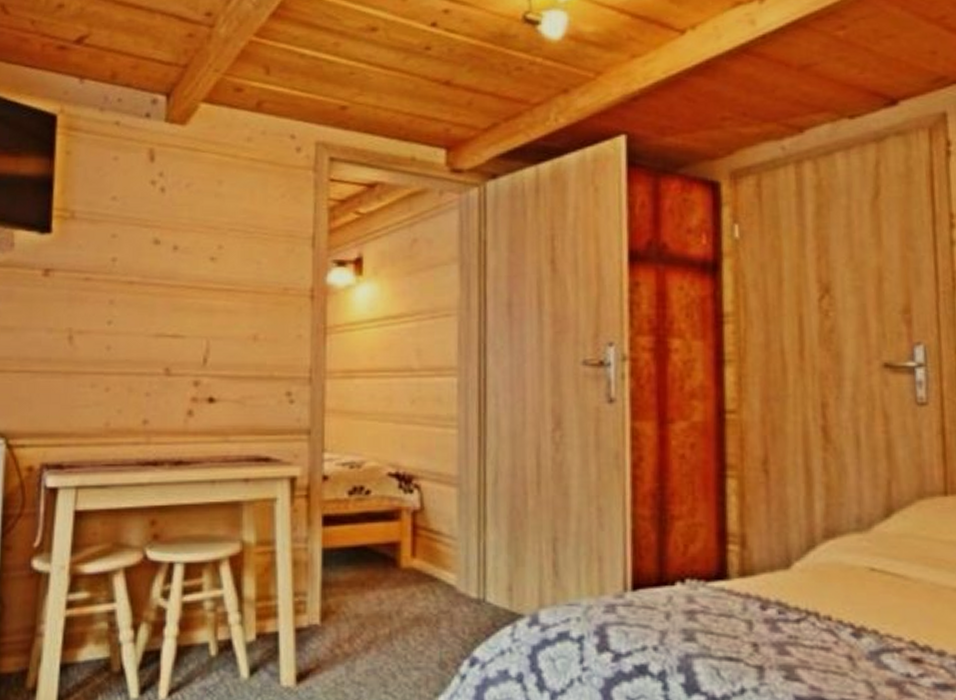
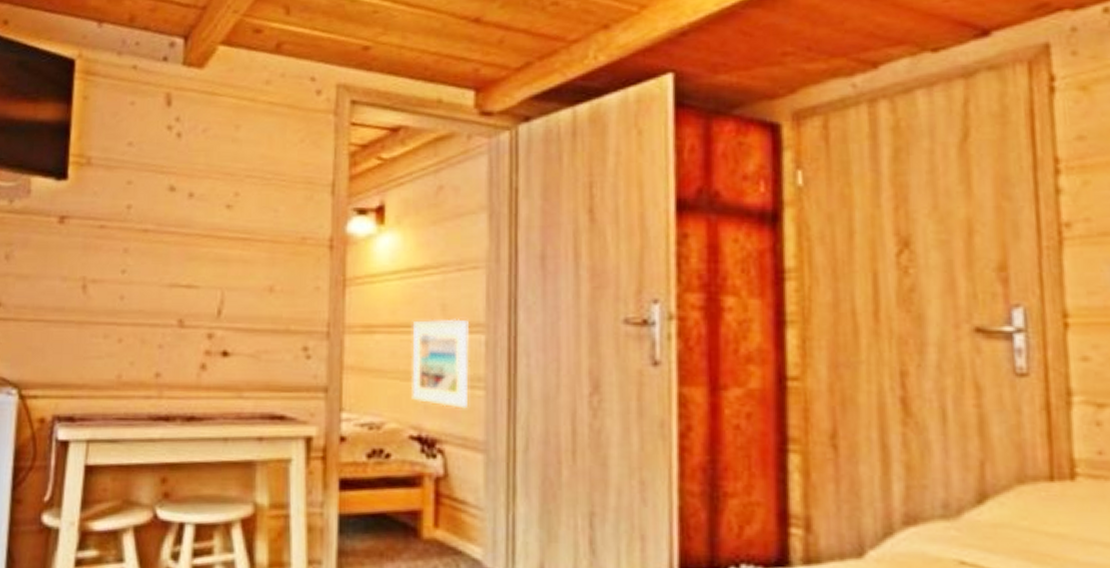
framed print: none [389,363,443,447] -> present [412,319,469,409]

